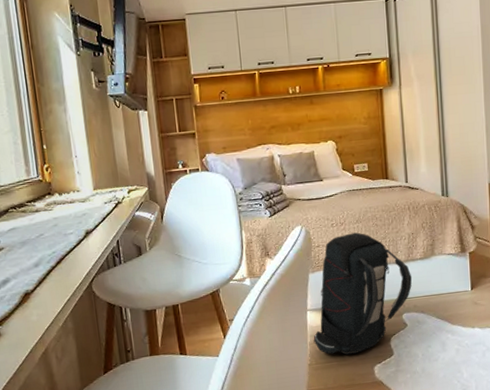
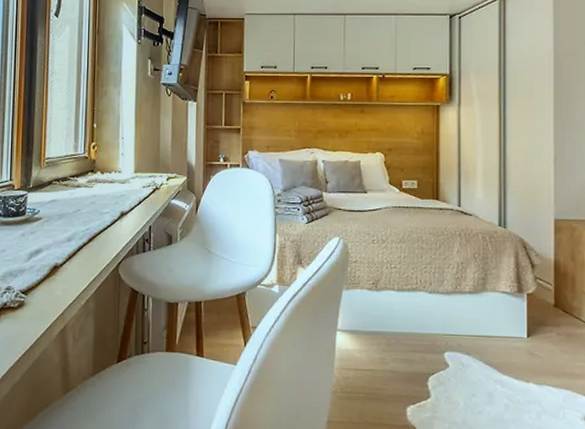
backpack: present [313,232,413,355] -> none [340,253,459,388]

